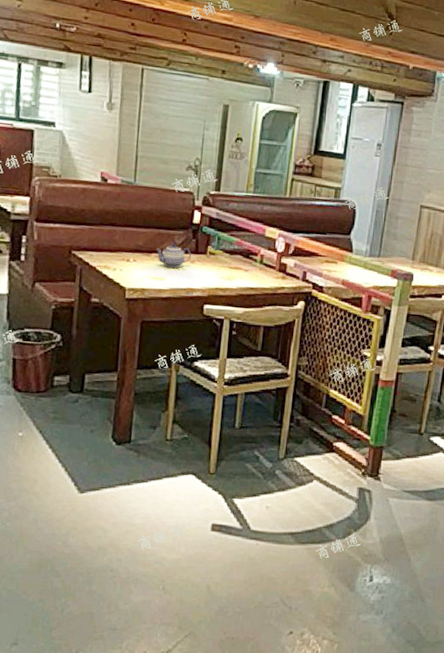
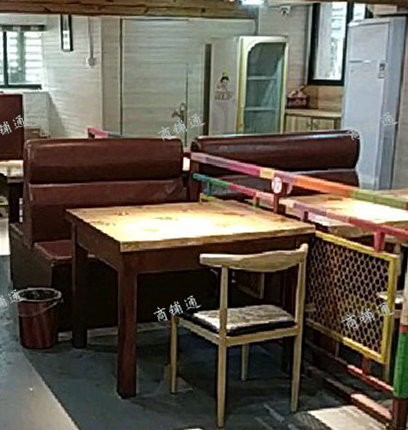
teapot: present [156,243,192,268] -> none [148,192,184,218]

